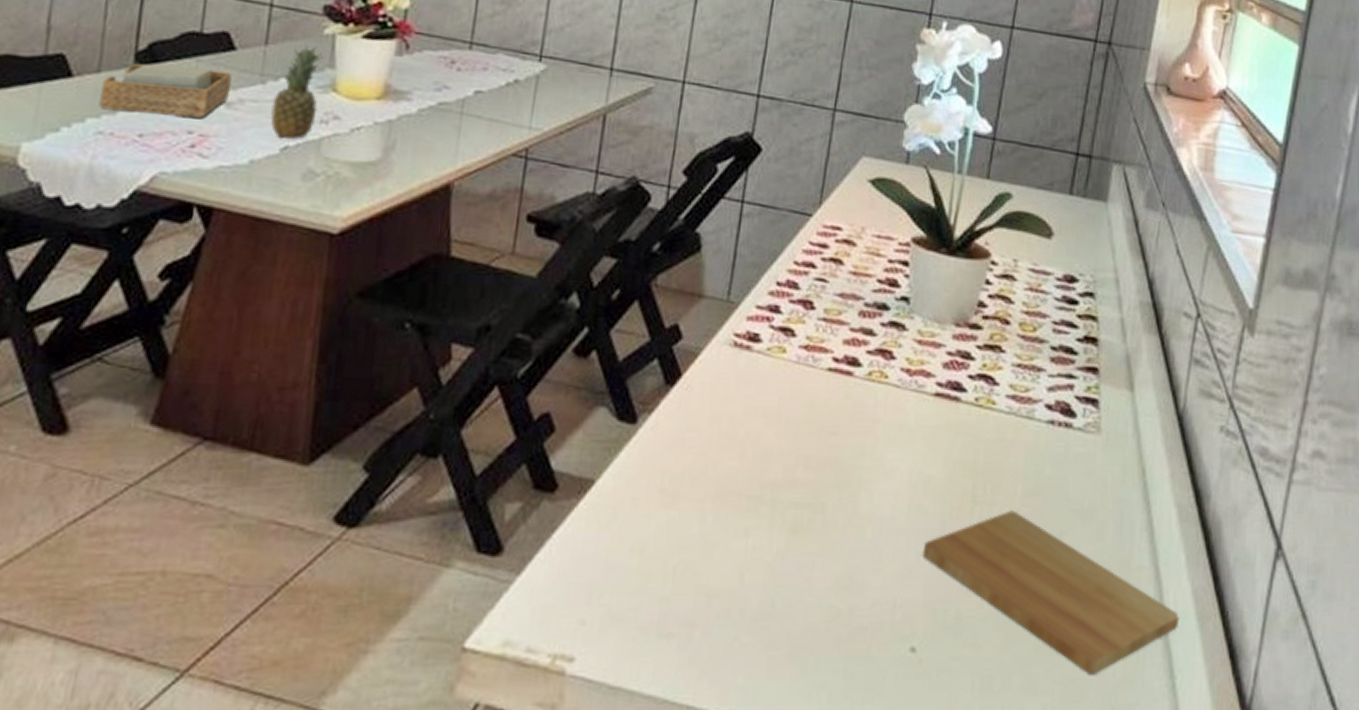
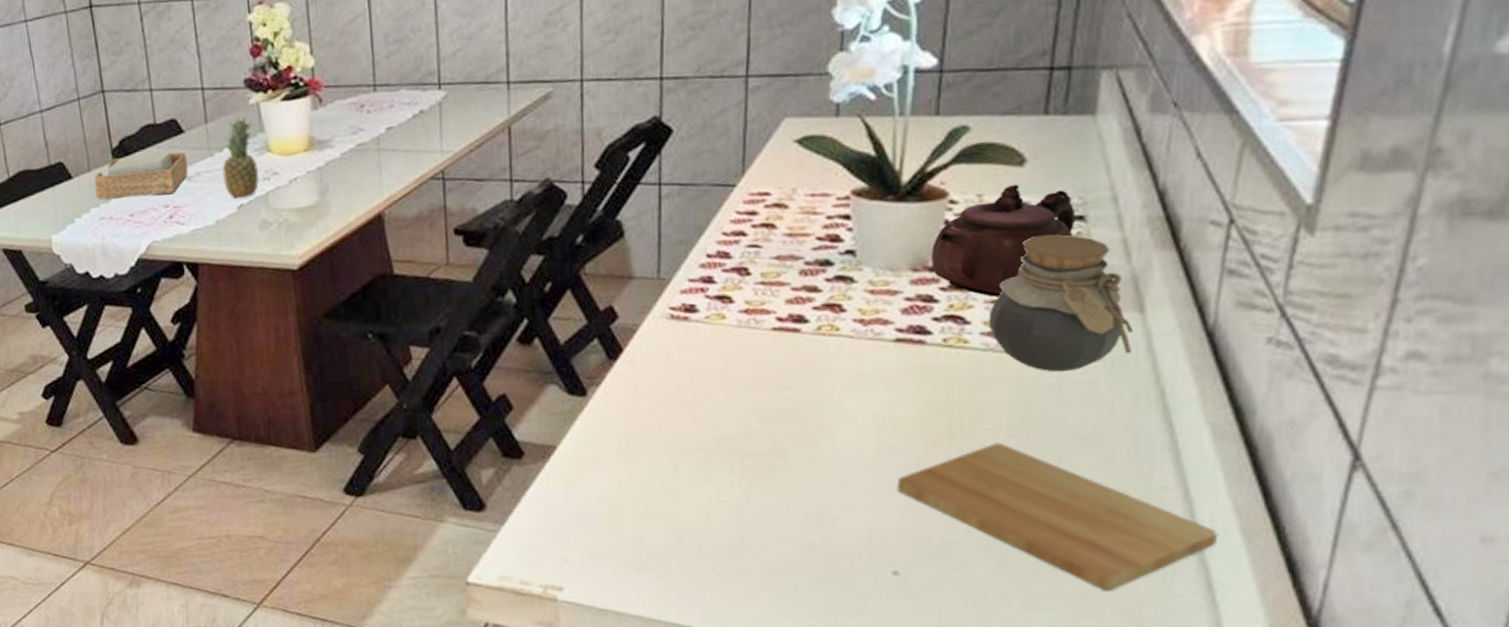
teapot: none [971,254,1088,362] -> present [930,184,1076,298]
jar: none [1013,306,1124,443] -> present [988,234,1133,372]

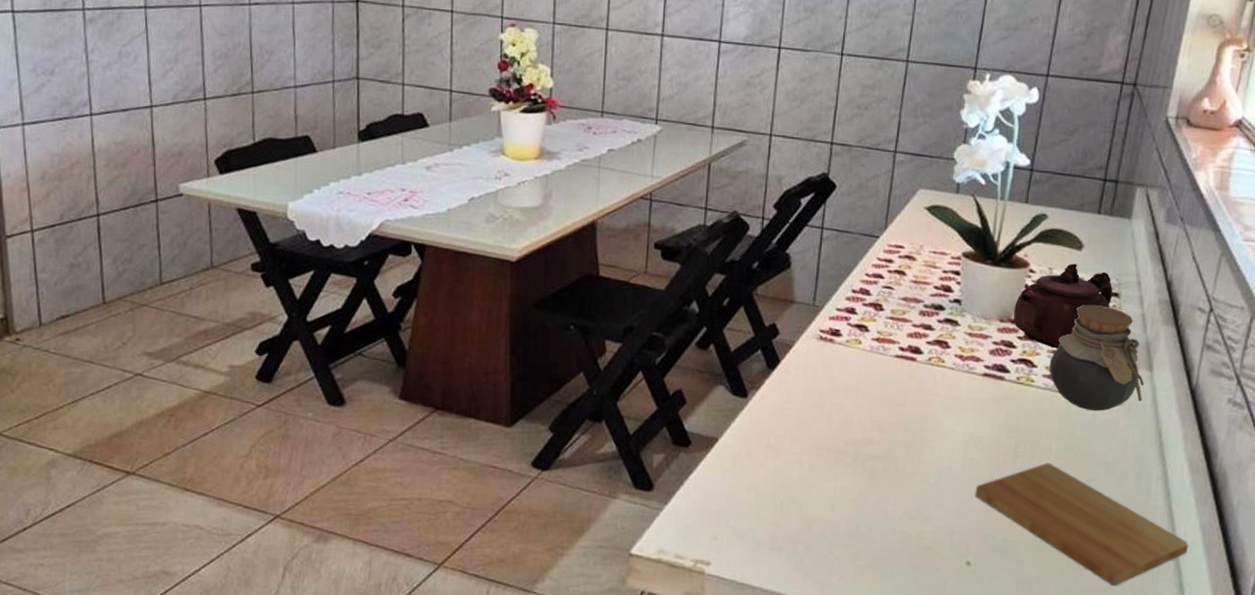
napkin holder: present [94,152,189,200] -> none [337,139,429,180]
fruit: present [222,115,259,200] -> none [459,120,493,193]

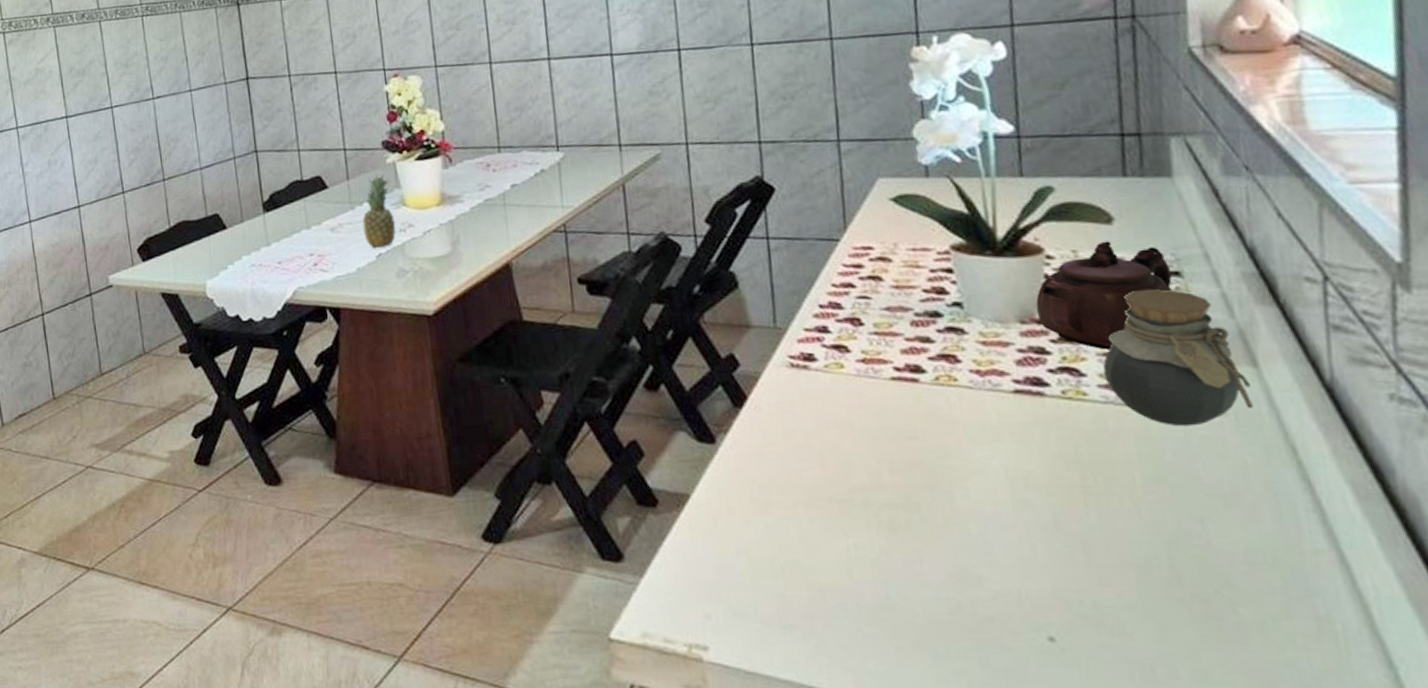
fruit: none [459,120,493,193] -> present [362,173,396,249]
cutting board: present [975,462,1189,585] -> none [1038,499,1387,665]

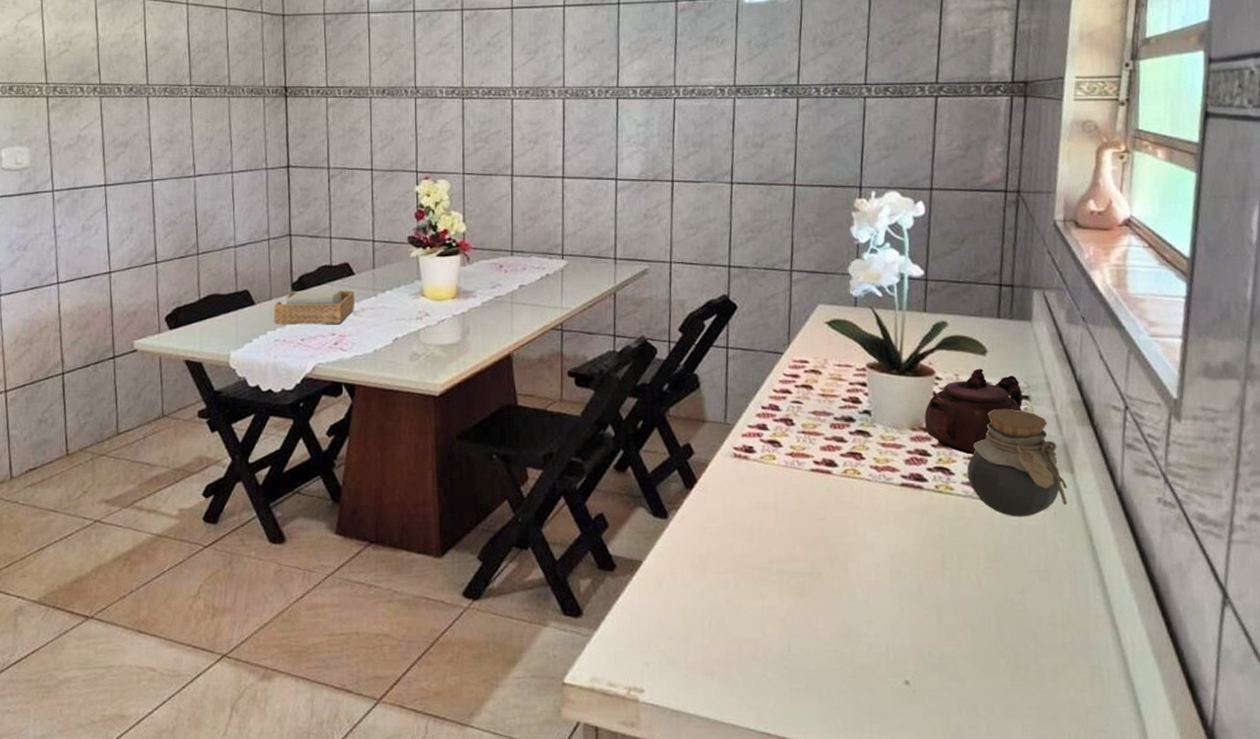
napkin holder: none [246,206,332,249] -> present [273,289,356,325]
fruit: present [362,173,396,249] -> none [383,265,414,334]

